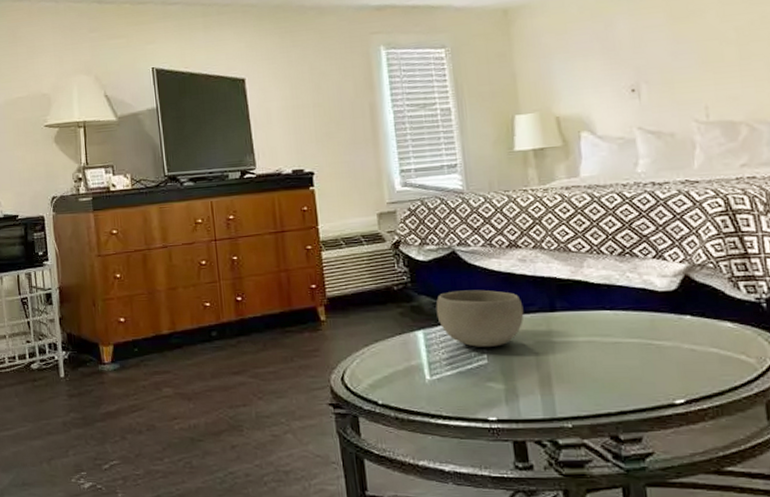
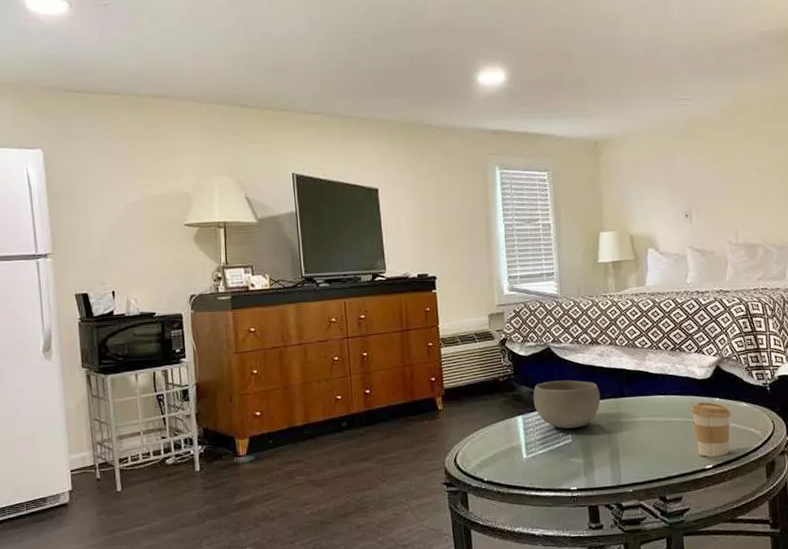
coffee cup: none [650,320,710,390] -> present [691,402,731,458]

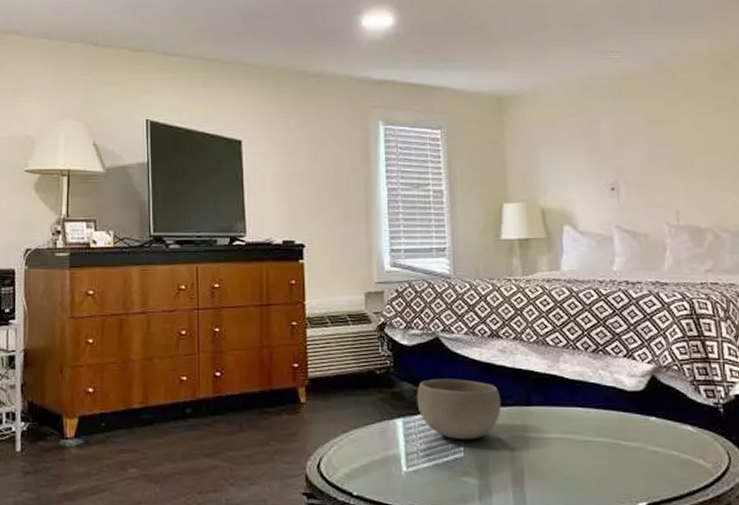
coffee cup: present [691,402,731,458] -> none [618,420,672,493]

